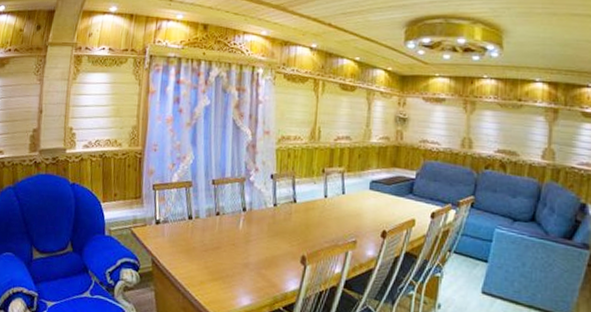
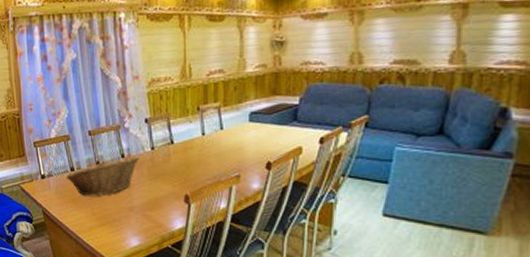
fruit basket: none [183,210,261,249] -> present [66,156,139,196]

